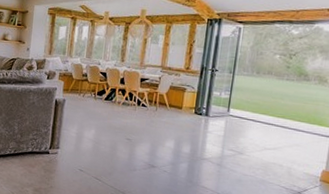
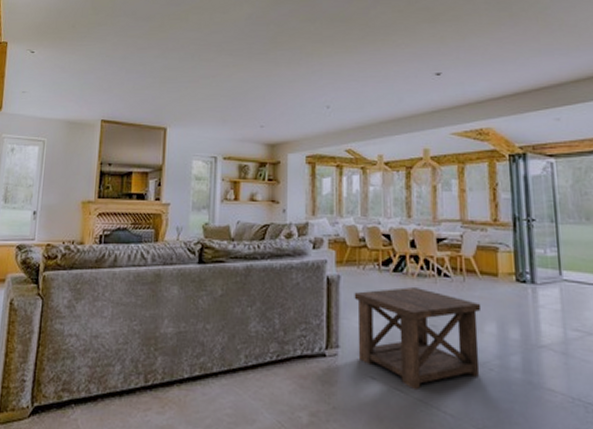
side table: none [72,111,166,180] -> present [354,286,482,389]

